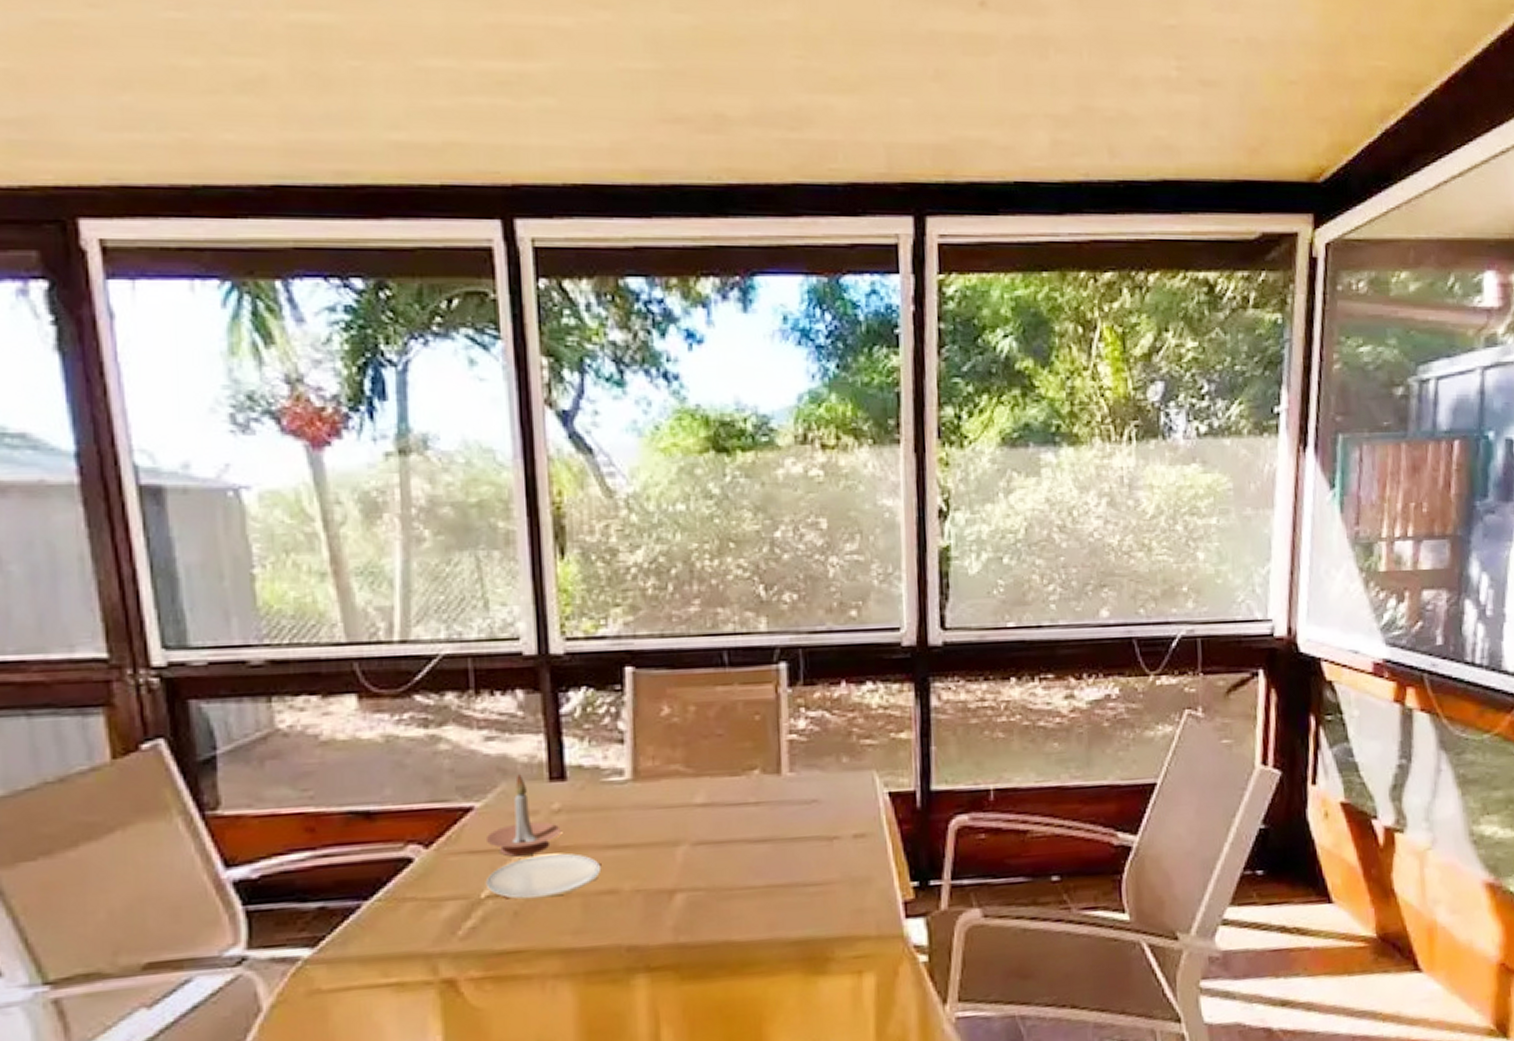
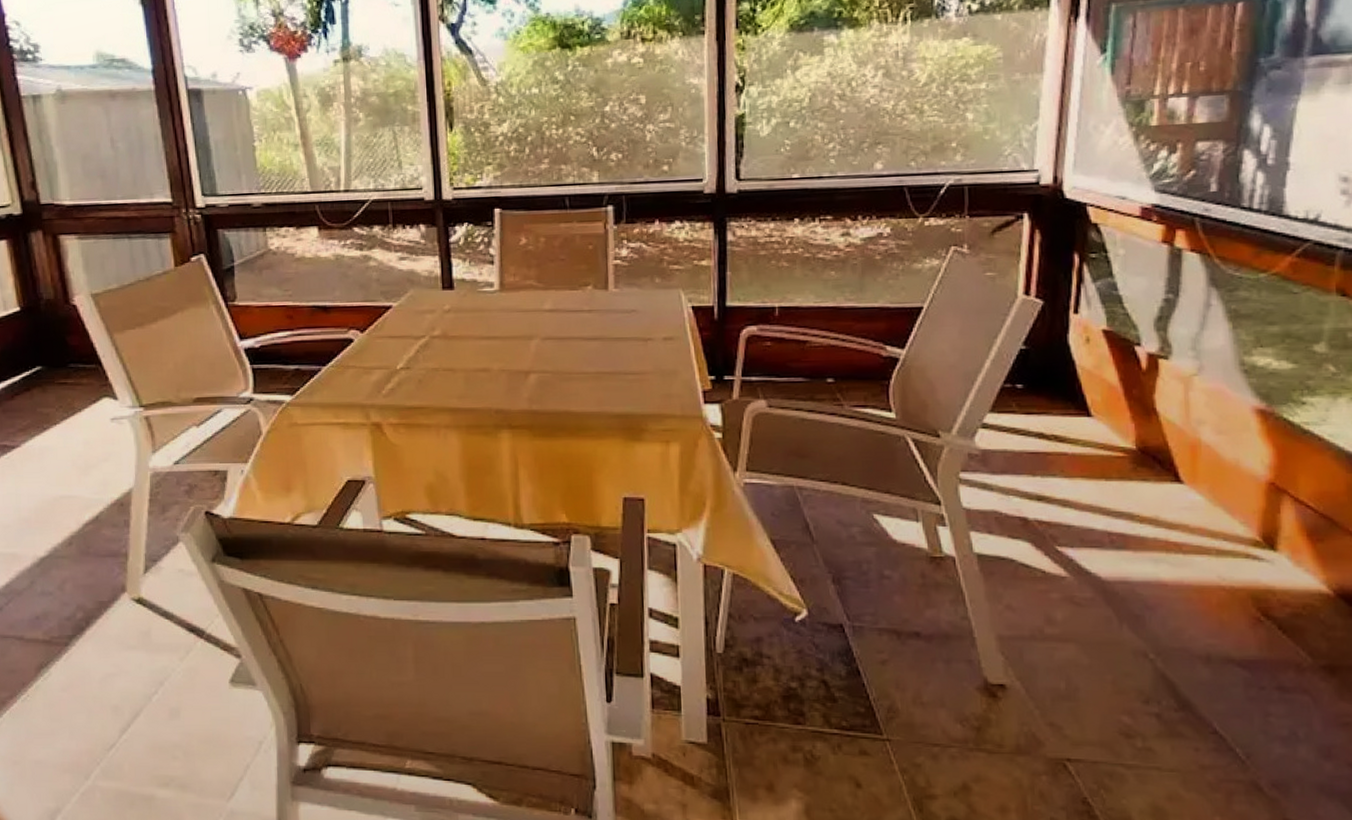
candle holder: present [485,774,561,857] -> none [400,284,450,342]
plate: present [485,853,602,900] -> none [400,340,478,372]

